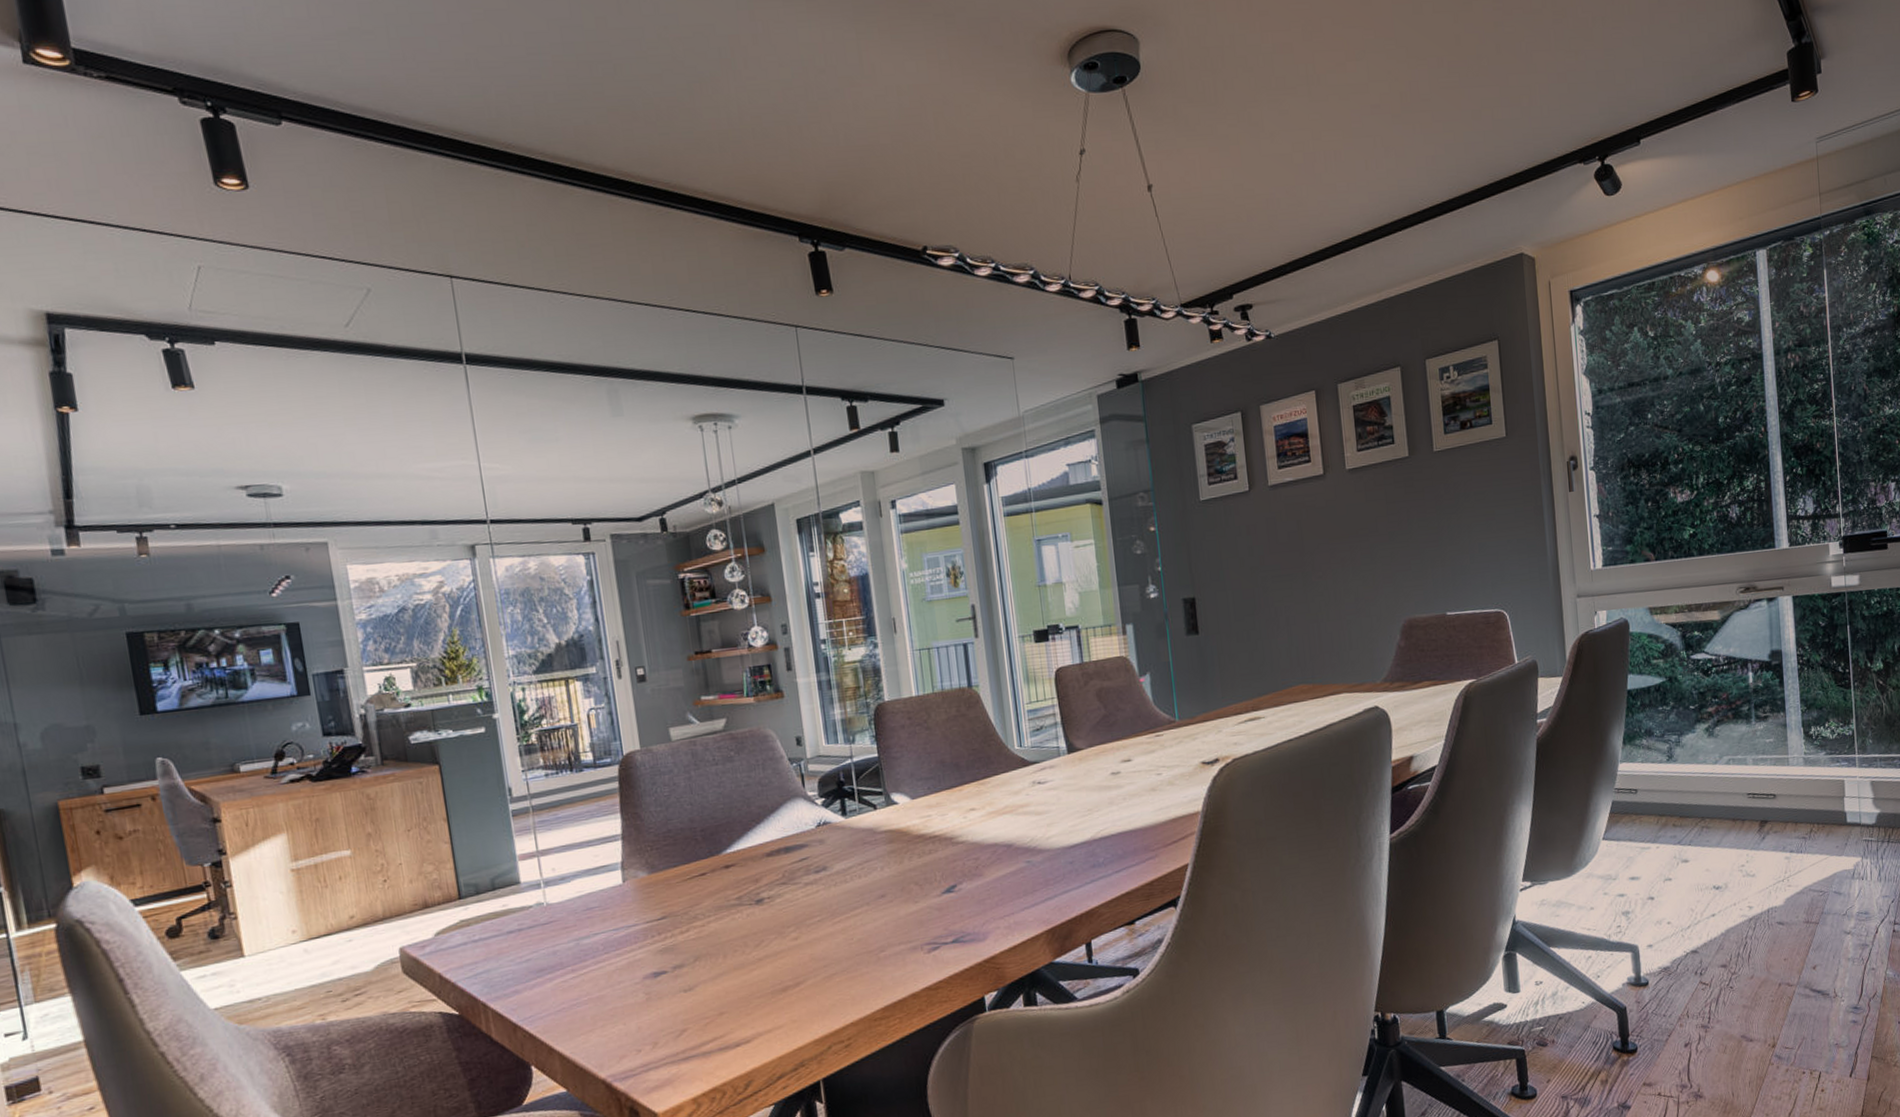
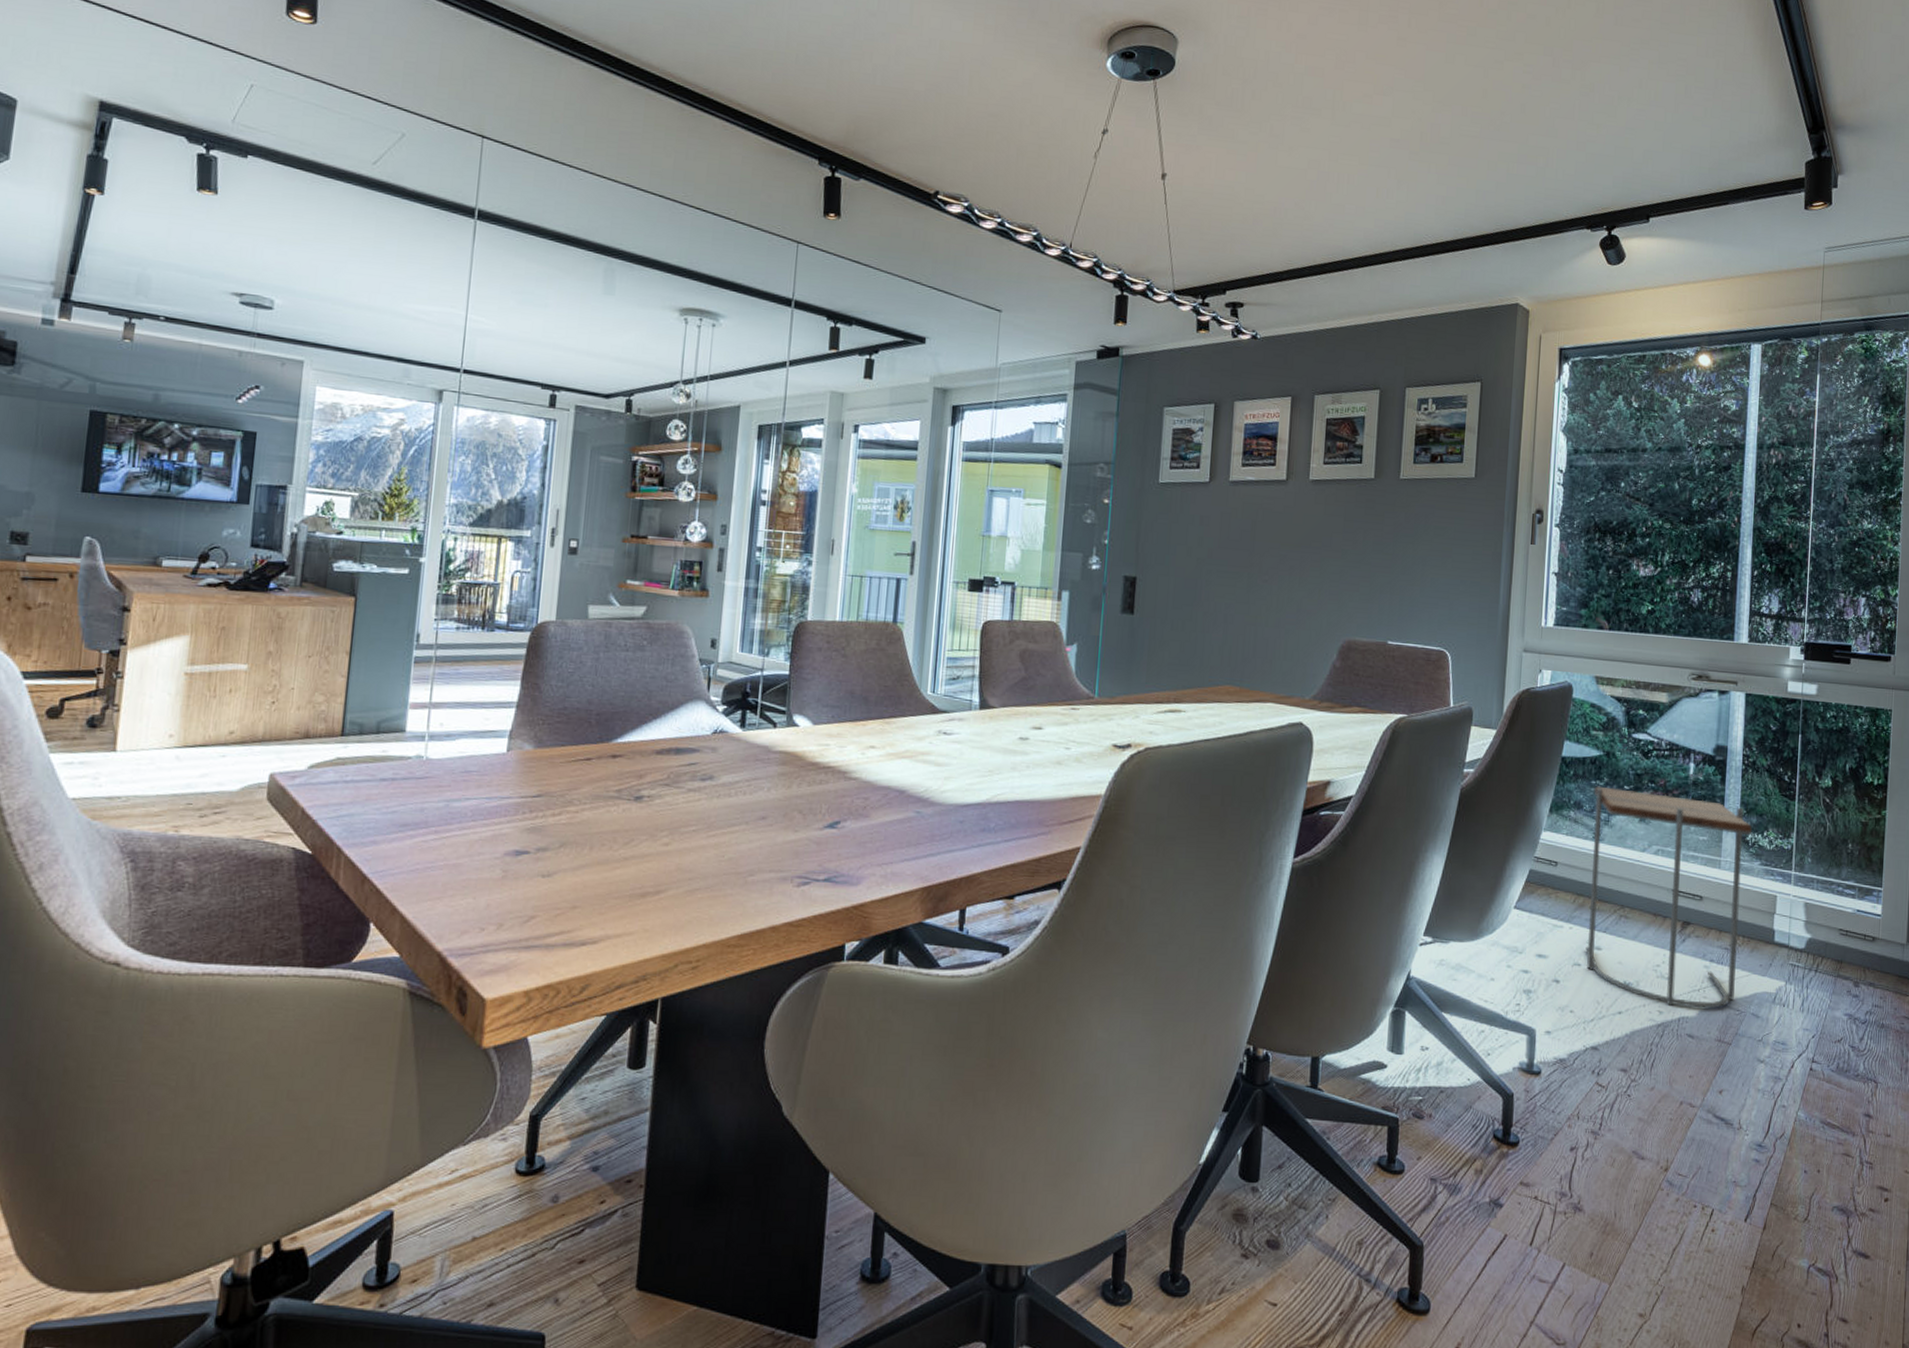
side table: none [1662,704,1816,900] -> present [1585,786,1753,1009]

